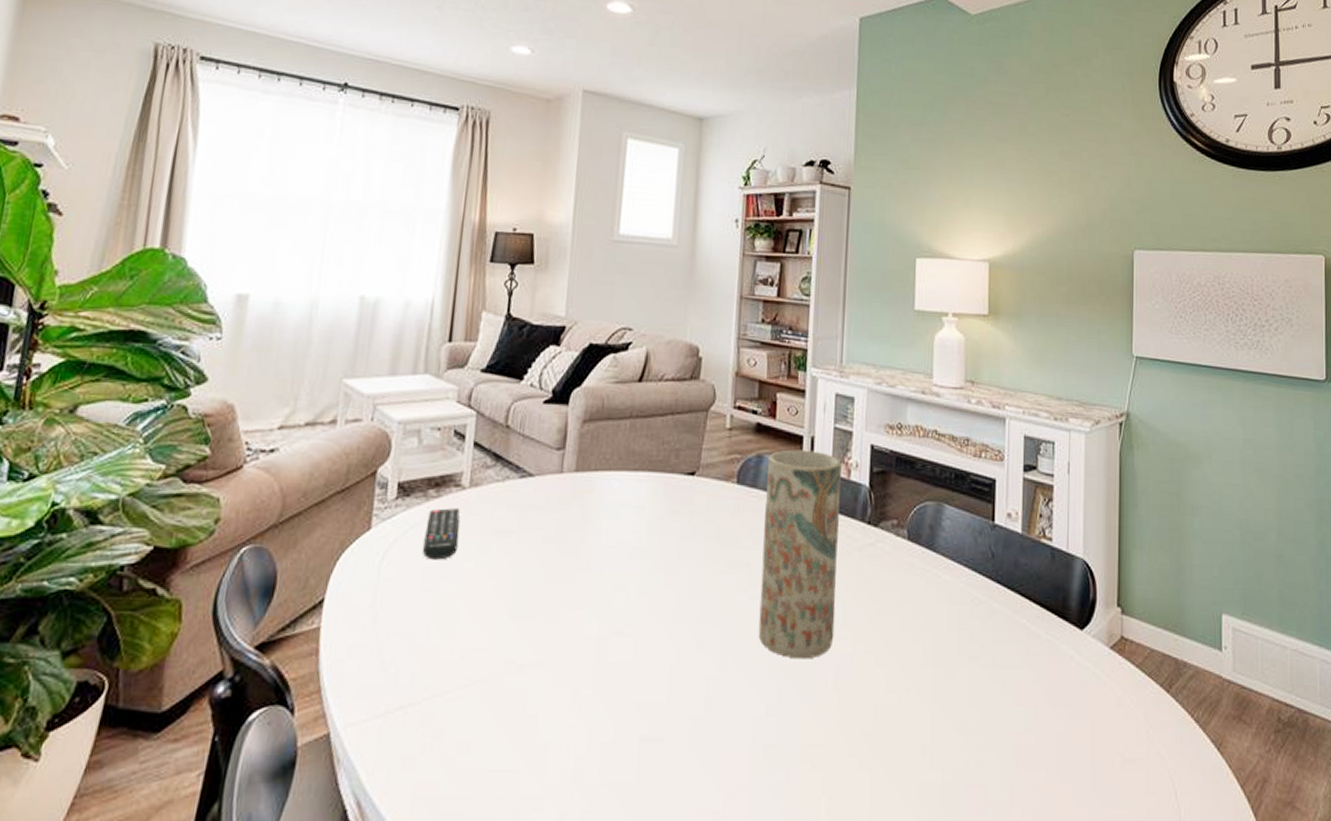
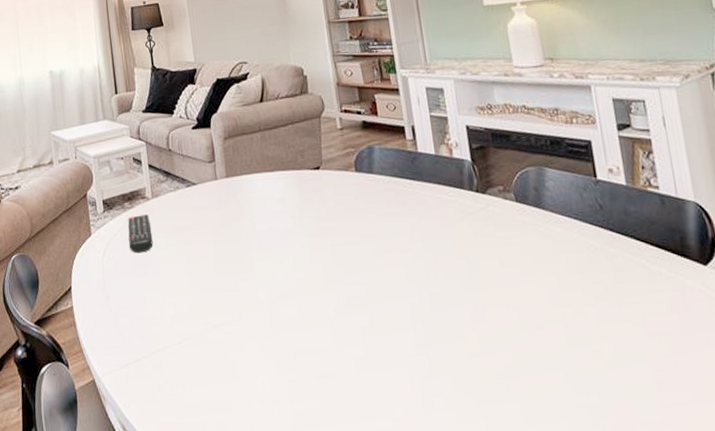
vase: present [758,449,842,659] -> none [377,137,464,308]

